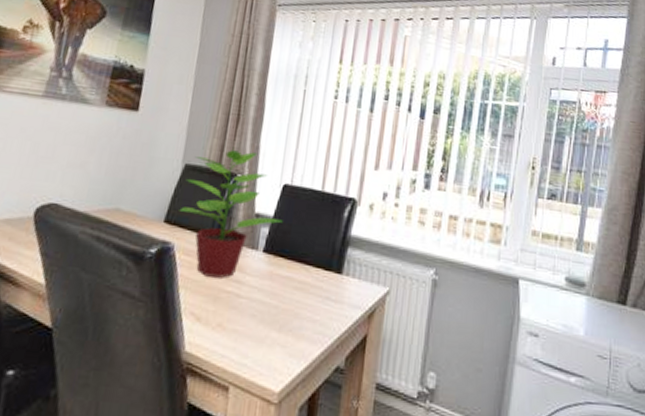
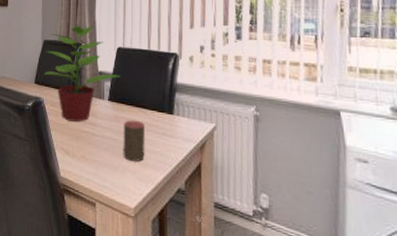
cup: none [273,278,306,333] -> present [123,120,145,162]

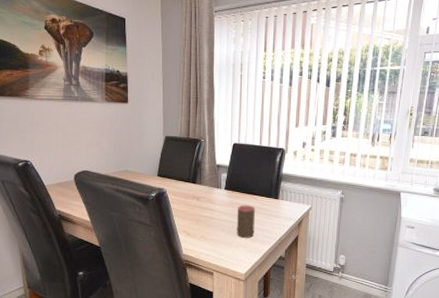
potted plant: present [44,24,120,122] -> none [166,121,236,208]

